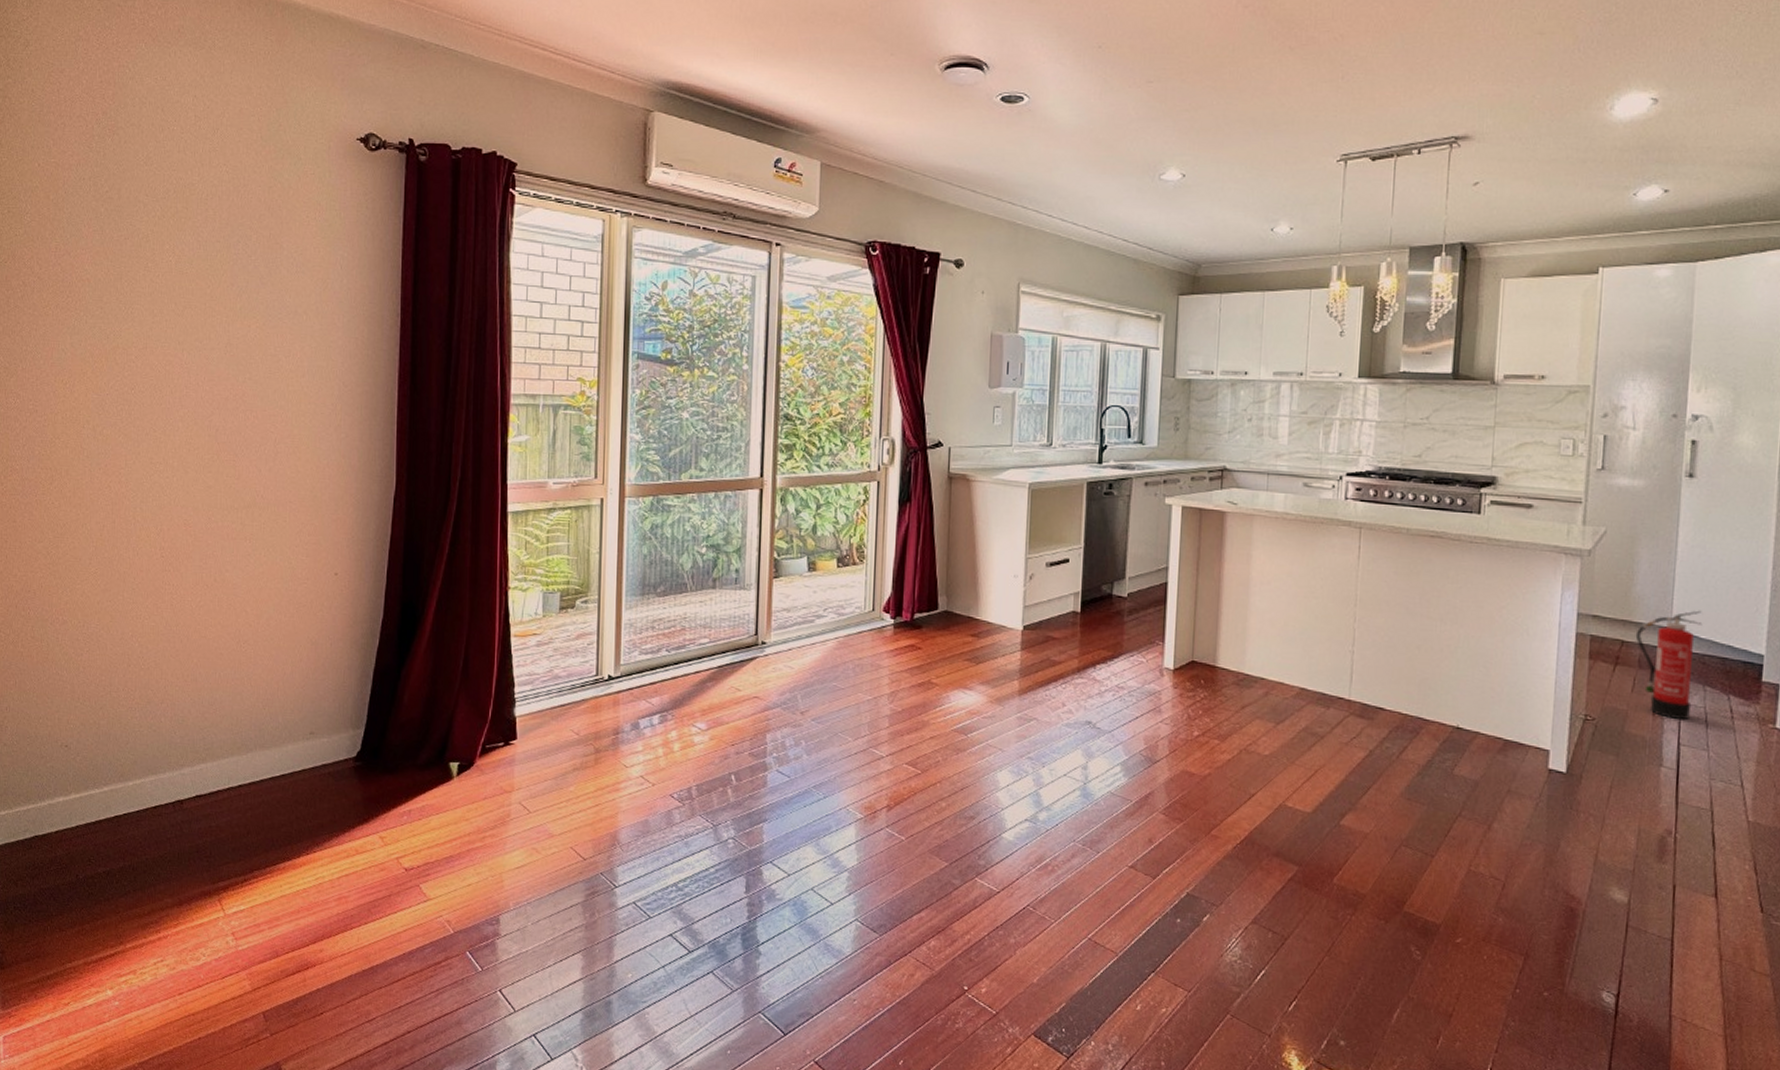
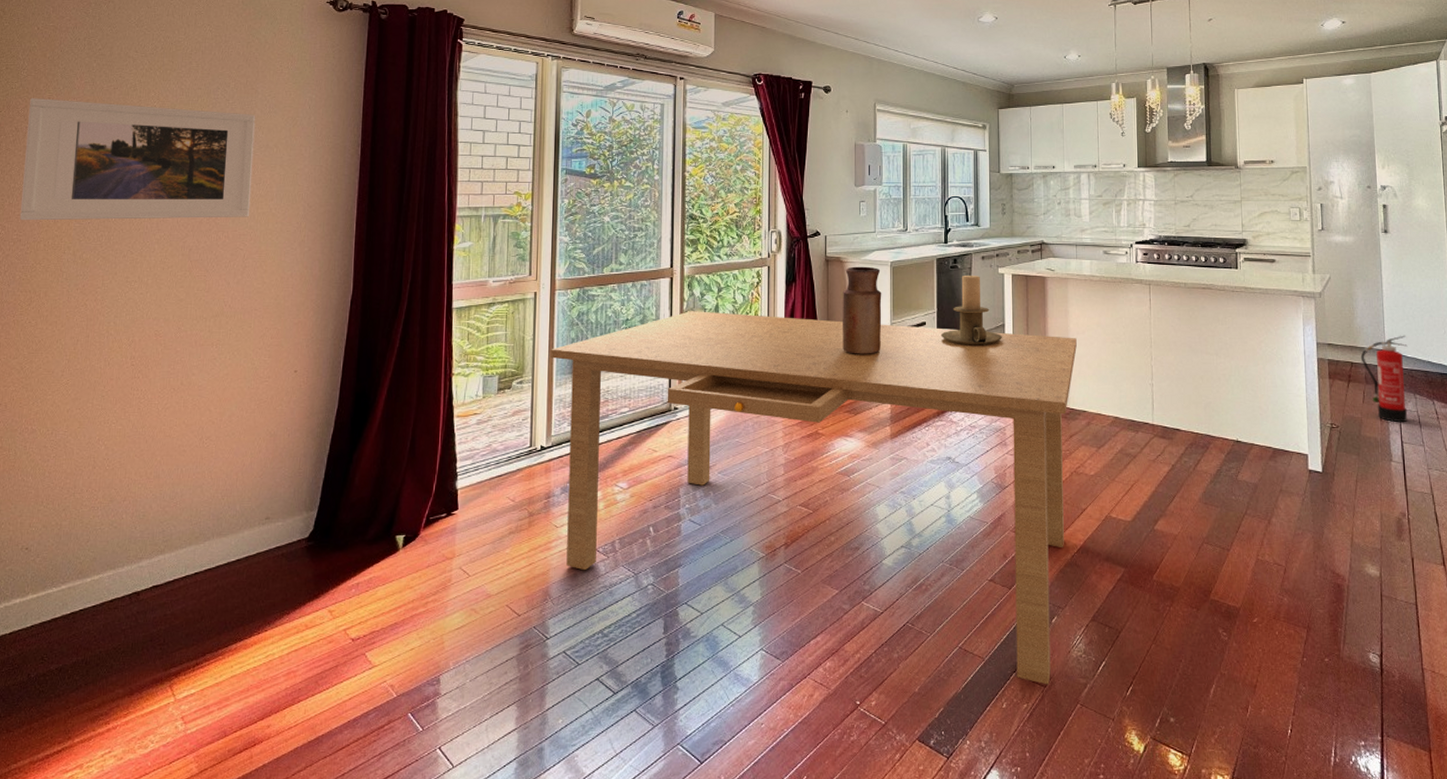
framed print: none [34,246,282,396] -> present [19,97,256,221]
dining table: none [619,530,1259,990] -> present [551,311,1077,685]
vase: none [965,486,1016,595] -> present [843,266,882,355]
candle holder: none [1086,505,1166,592] -> present [940,276,1003,345]

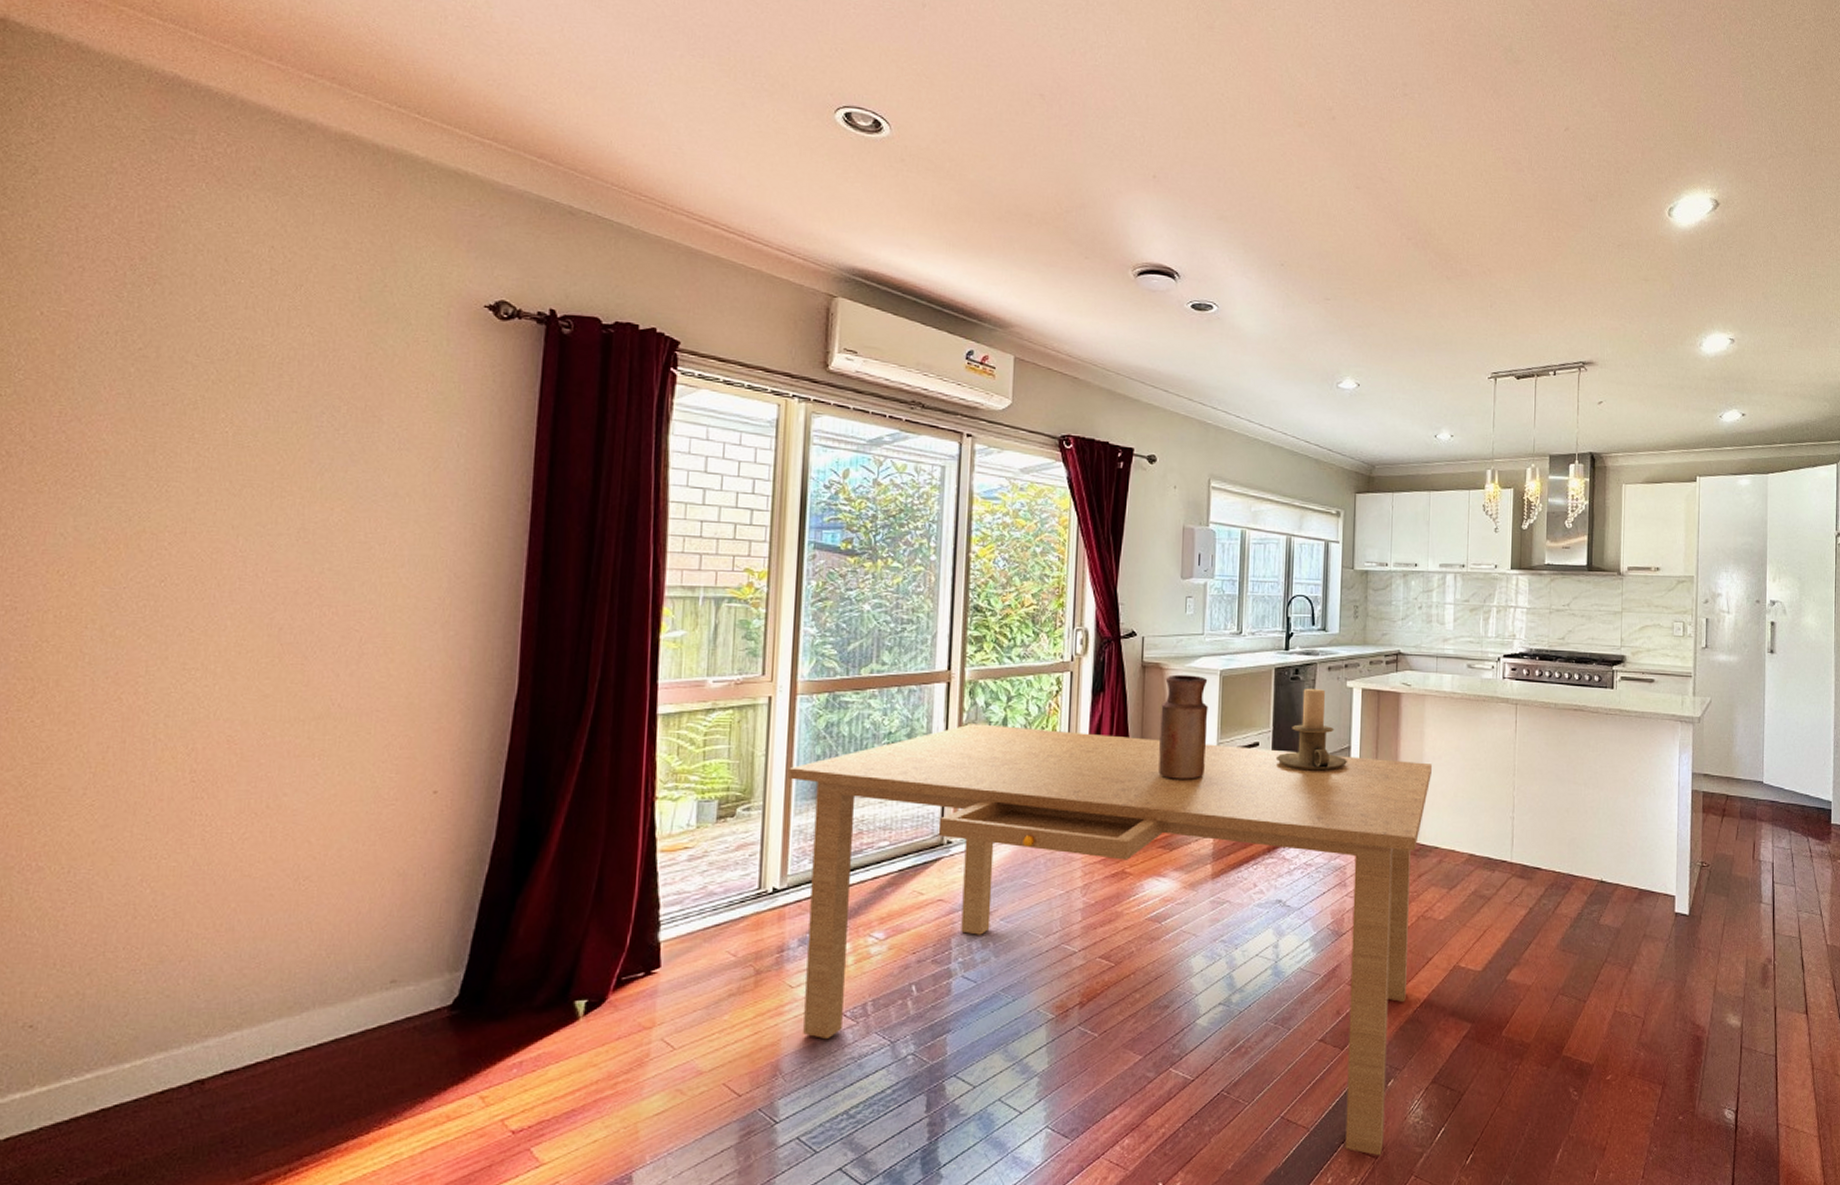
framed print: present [19,97,256,221] -> none [14,410,379,588]
fire extinguisher: present [1360,335,1408,423] -> none [1737,766,1786,862]

